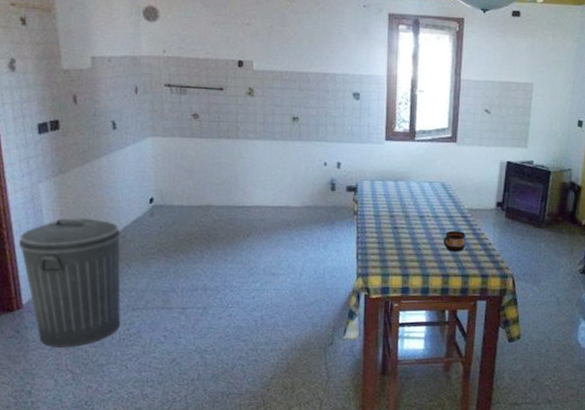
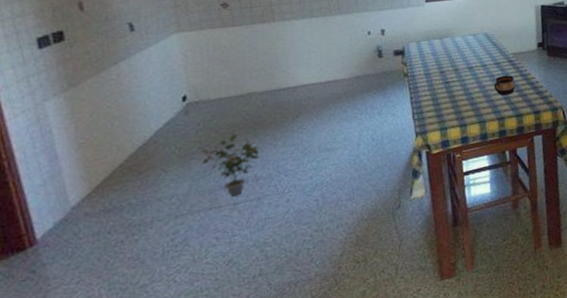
trash can: present [19,217,121,348] -> none [25,129,162,280]
potted plant: none [160,242,212,301] -> present [201,134,261,197]

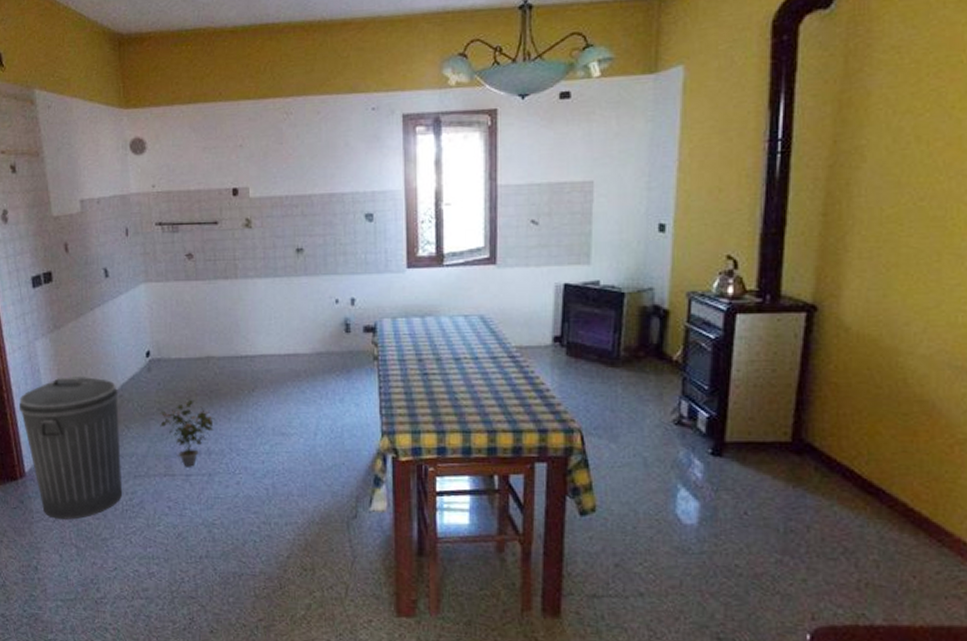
trash can: none [25,129,162,280] -> present [19,375,122,520]
cup: present [493,75,516,96] -> none [486,375,516,401]

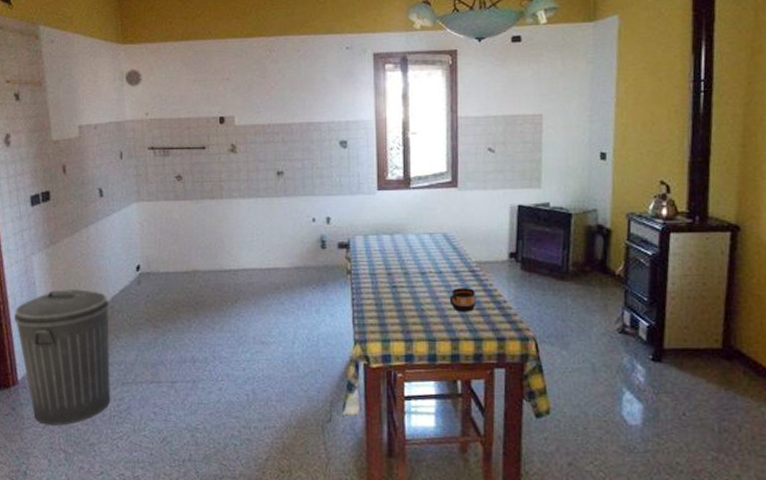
potted plant: present [160,399,215,467] -> none [148,310,200,374]
cup: none [486,375,516,401] -> present [449,288,476,312]

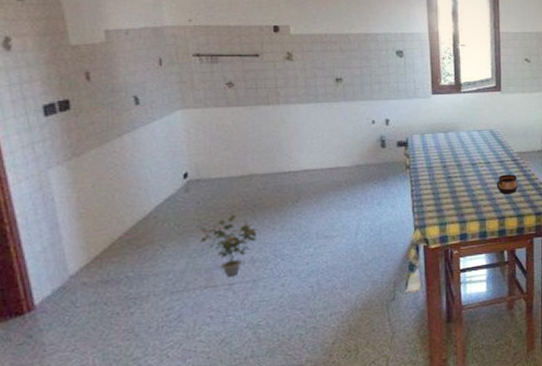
trash can: present [15,288,110,425] -> none [27,201,157,348]
potted plant: none [148,310,200,374] -> present [199,214,259,277]

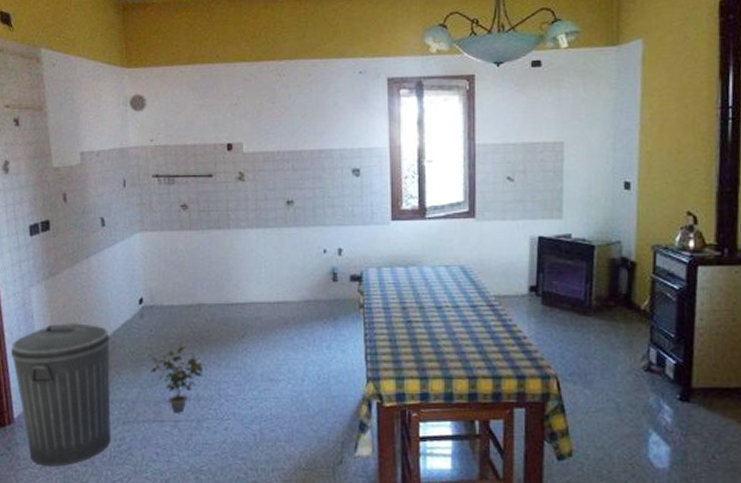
trash can: none [27,201,157,348] -> present [11,322,111,467]
cup: present [496,174,518,195] -> none [466,323,495,348]

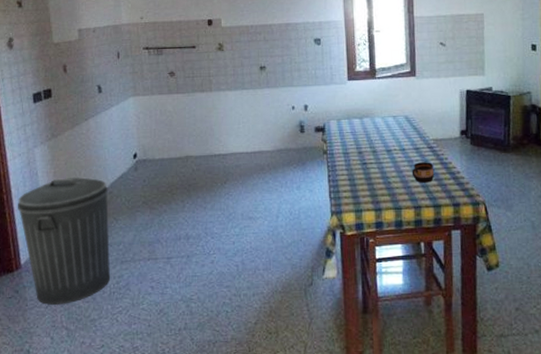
potted plant: present [151,345,205,413] -> none [145,192,193,251]
cup: none [466,323,495,348] -> present [411,162,435,183]

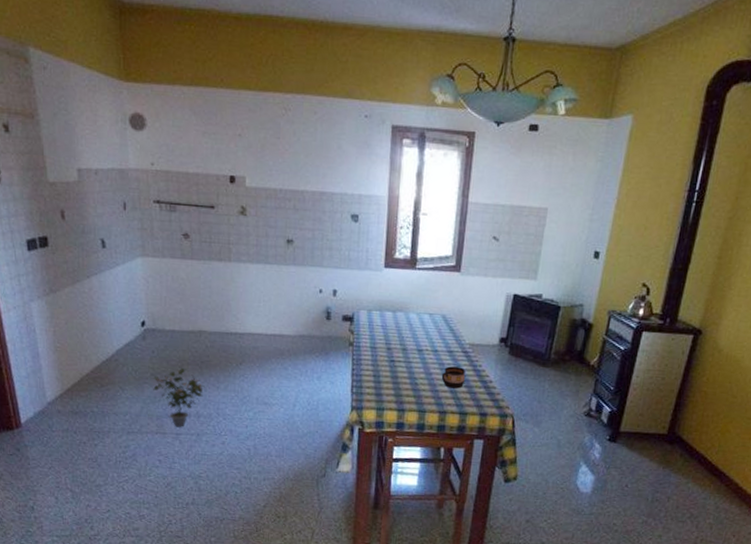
trash can: present [18,176,110,305] -> none [15,338,115,467]
potted plant: none [145,192,193,251] -> present [153,367,205,427]

